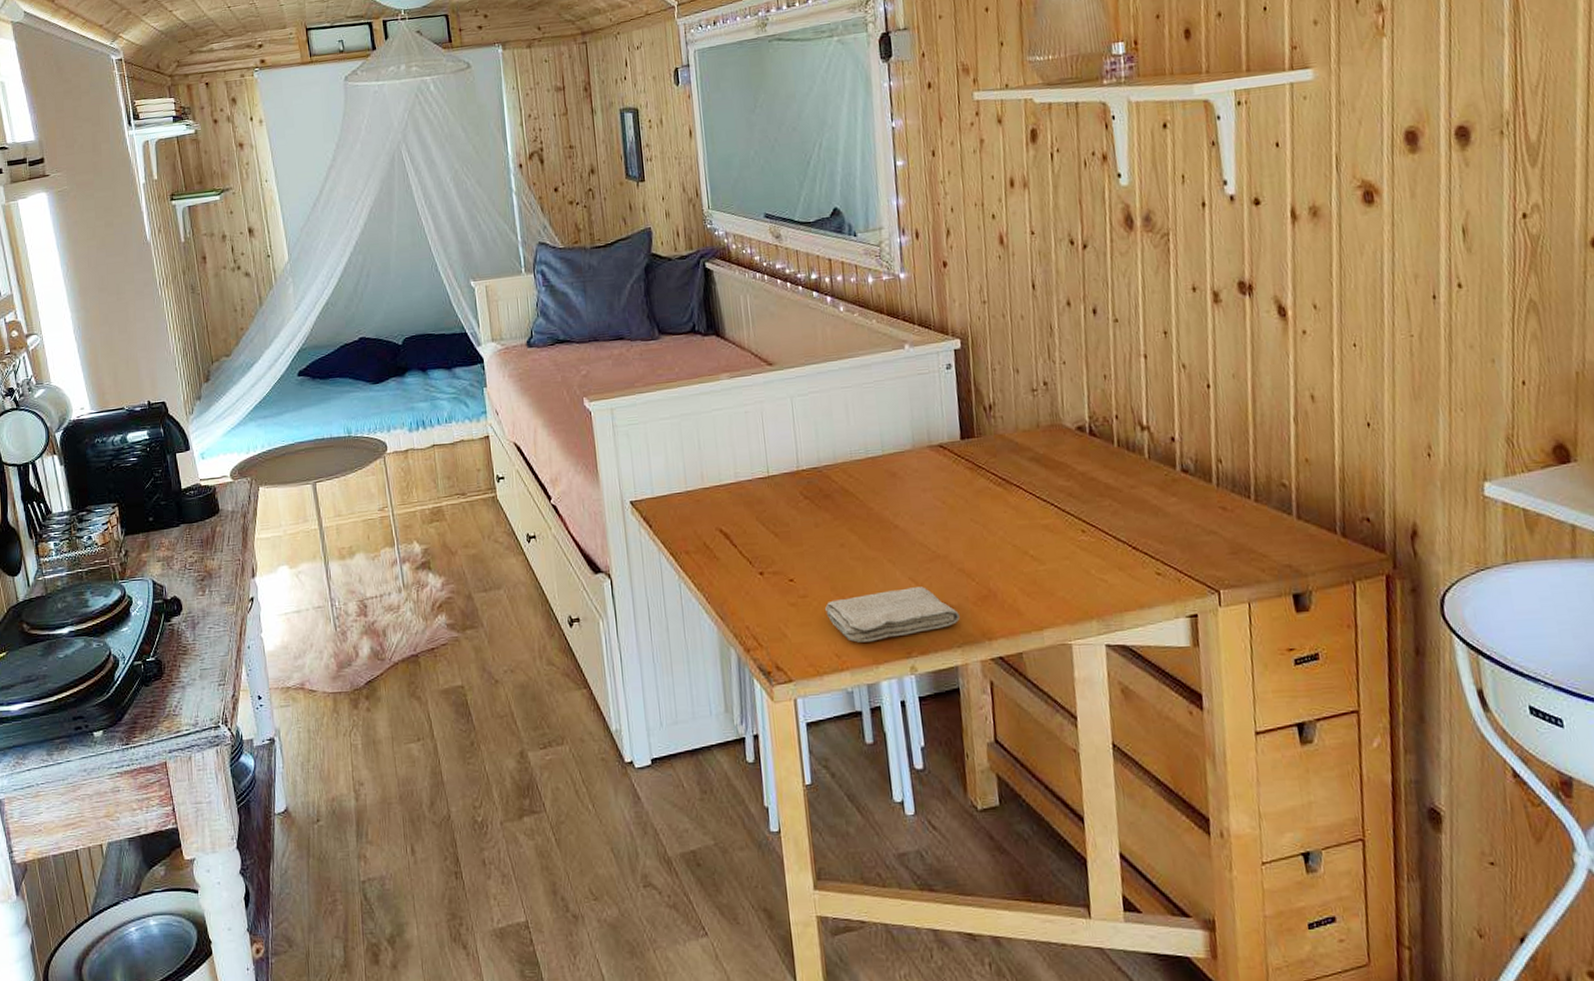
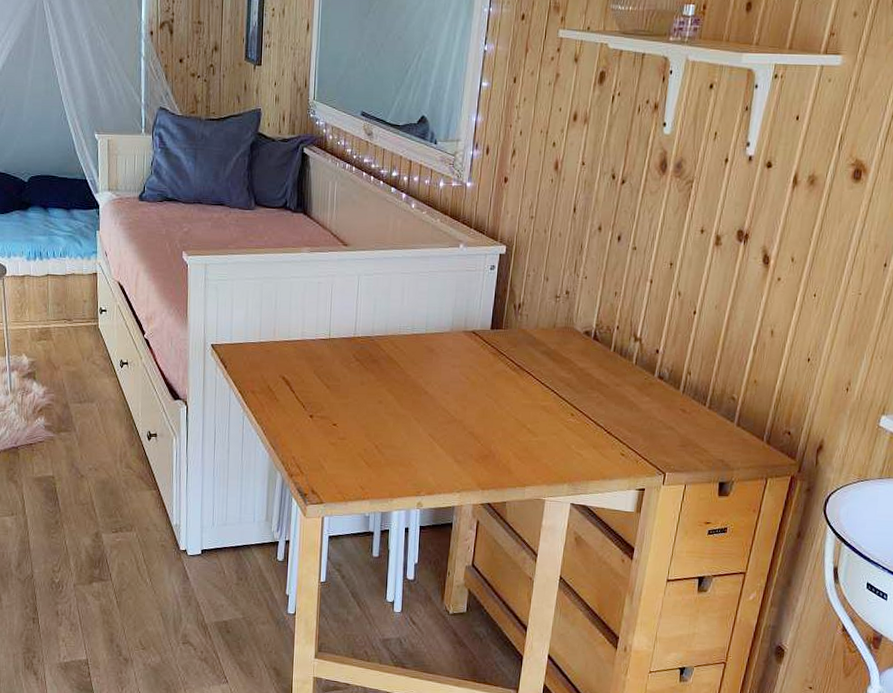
washcloth: present [824,587,961,643] -> none [357,442,464,480]

